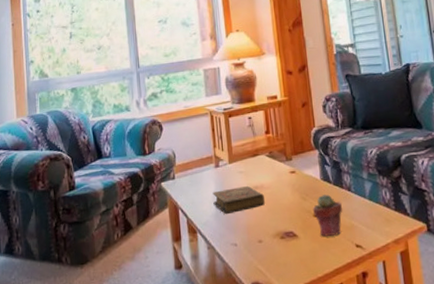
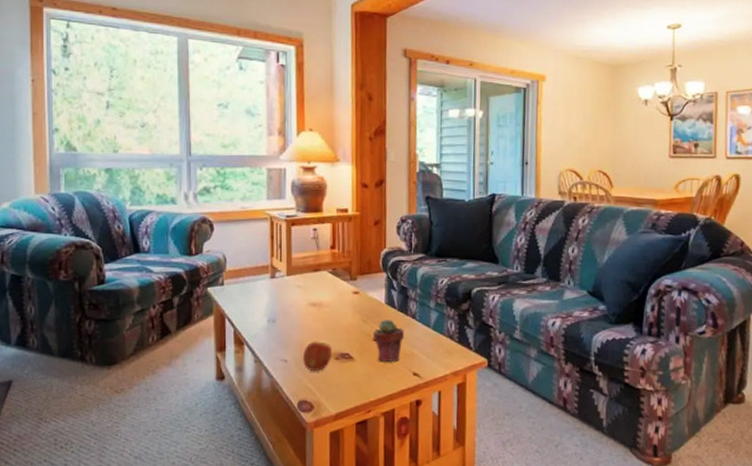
book: present [212,185,265,215] -> none [265,301,322,329]
fruit: none [251,222,277,252] -> present [303,341,332,371]

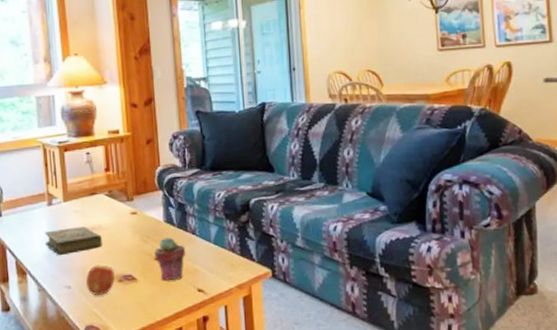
book: none [265,301,322,329] -> present [44,225,102,256]

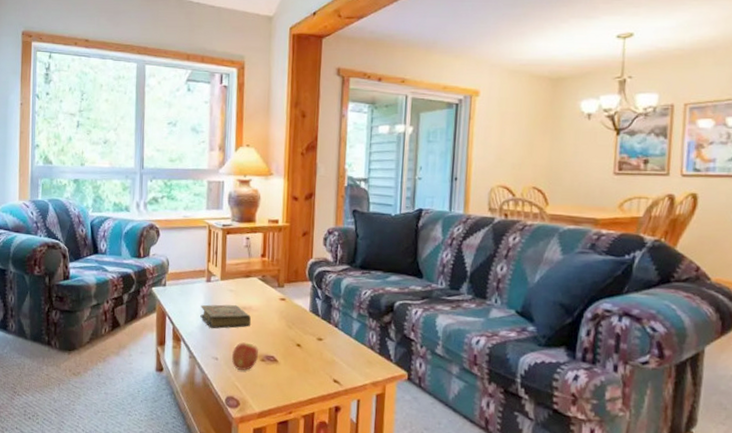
potted succulent: present [153,237,186,280] -> none [296,326,327,367]

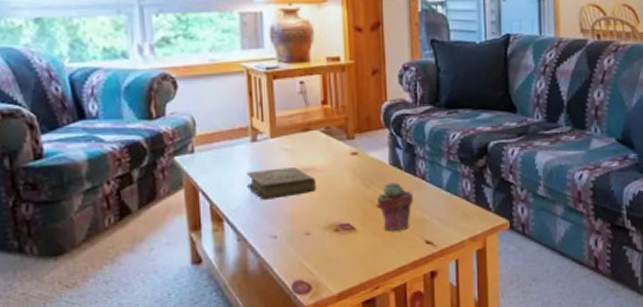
fruit: present [232,342,258,370] -> none [296,211,330,246]
potted succulent: none [296,326,327,367] -> present [376,182,414,231]

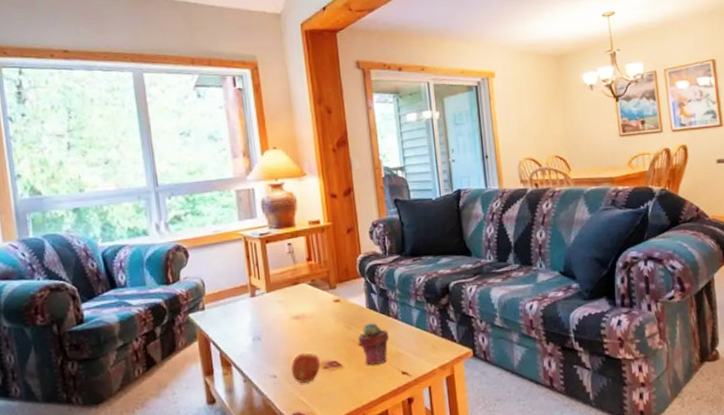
book: present [247,166,316,201] -> none [248,315,307,346]
fruit: none [296,211,330,246] -> present [291,353,320,383]

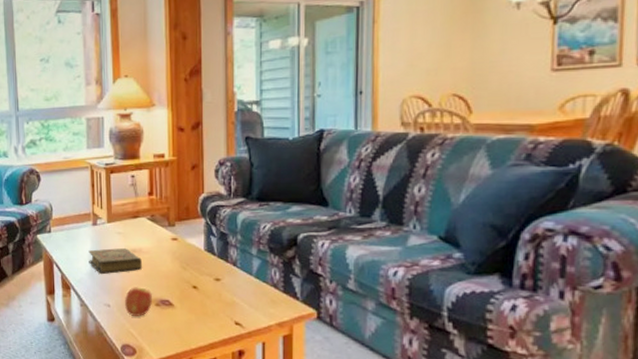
book: none [248,315,307,346] -> present [88,247,142,275]
potted succulent: present [357,323,390,365] -> none [192,267,226,310]

